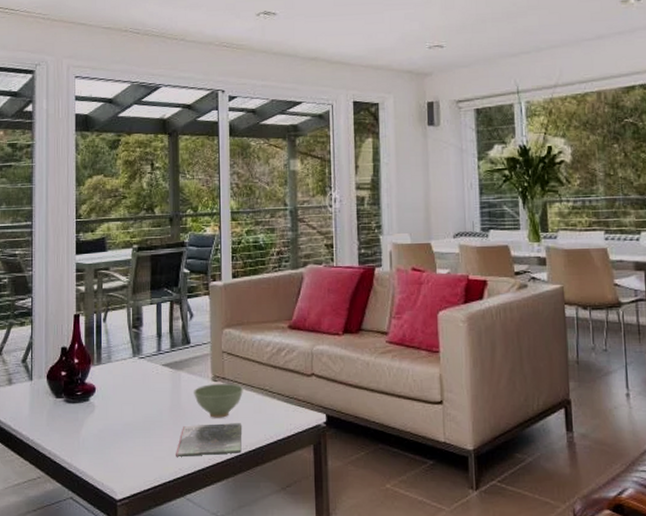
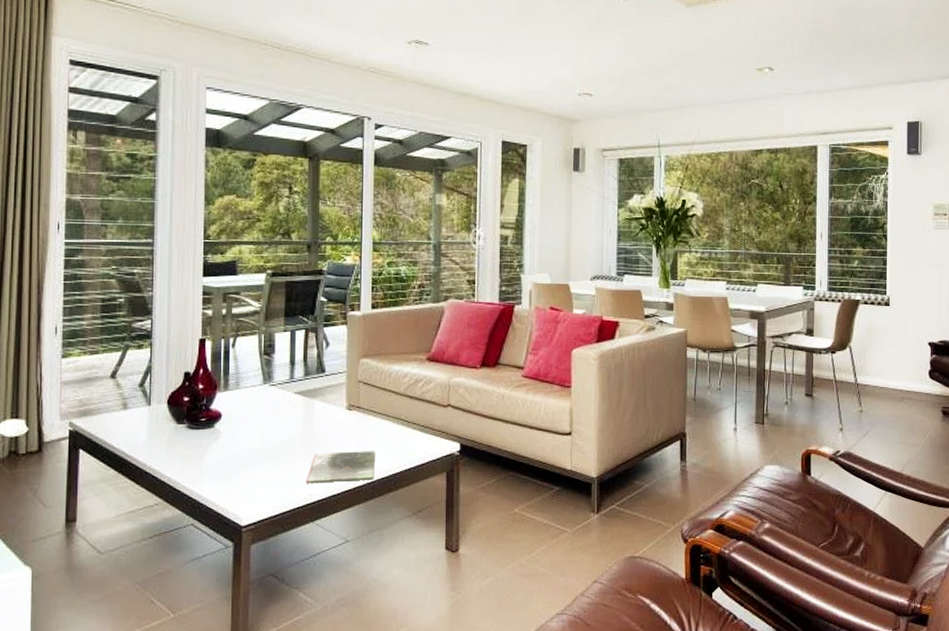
bowl: present [193,383,244,418] -> none [326,412,380,446]

